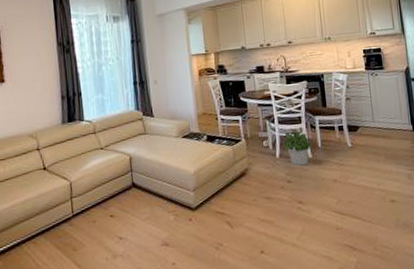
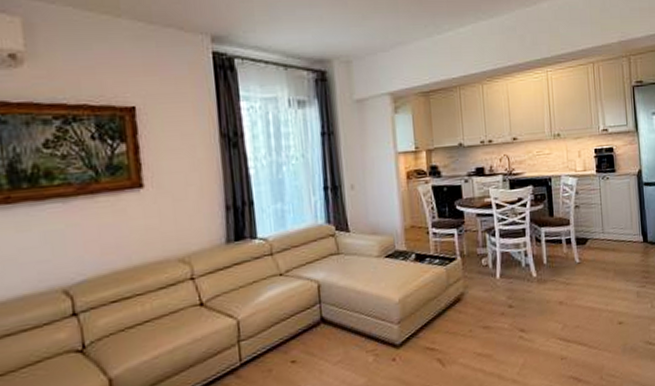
potted plant: present [281,130,311,166] -> none [503,245,536,287]

